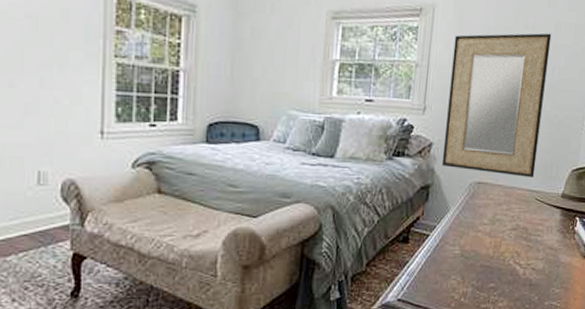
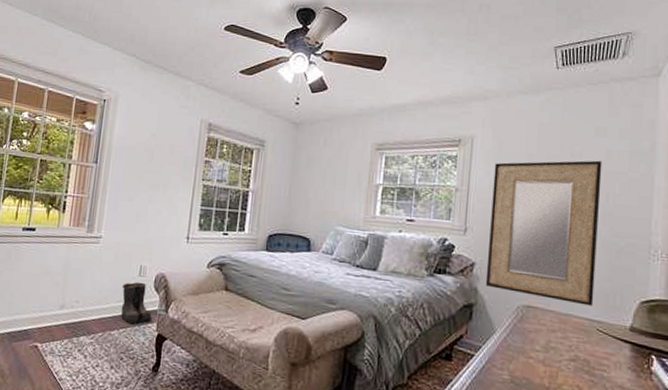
boots: none [15,192,64,246] -> present [121,282,153,325]

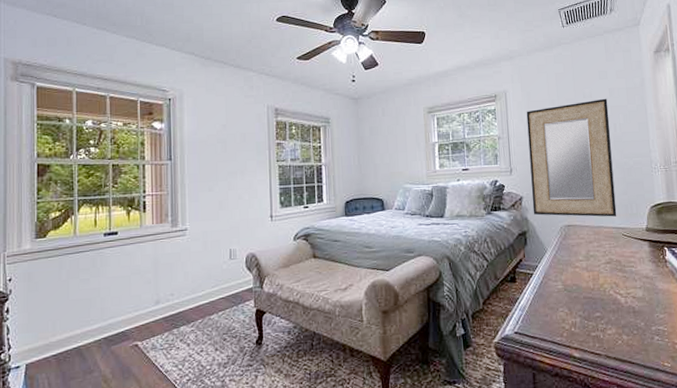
boots: present [121,282,153,325] -> none [215,264,249,306]

